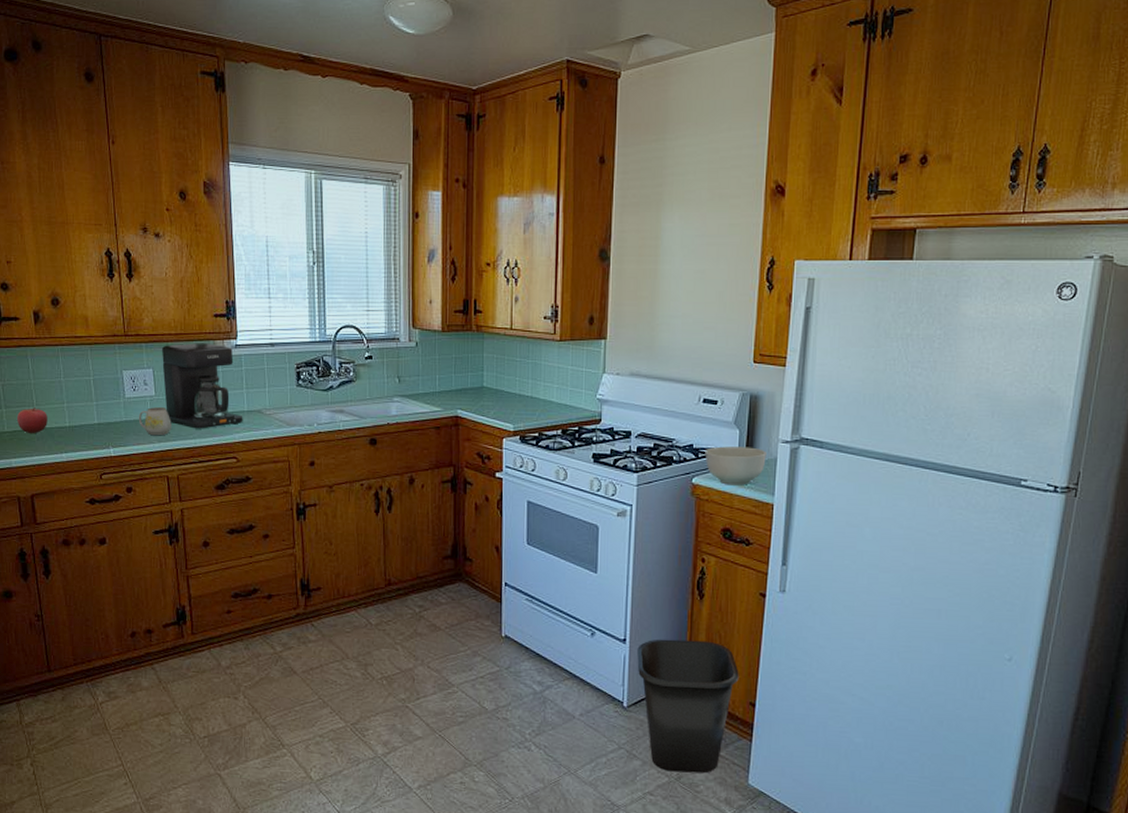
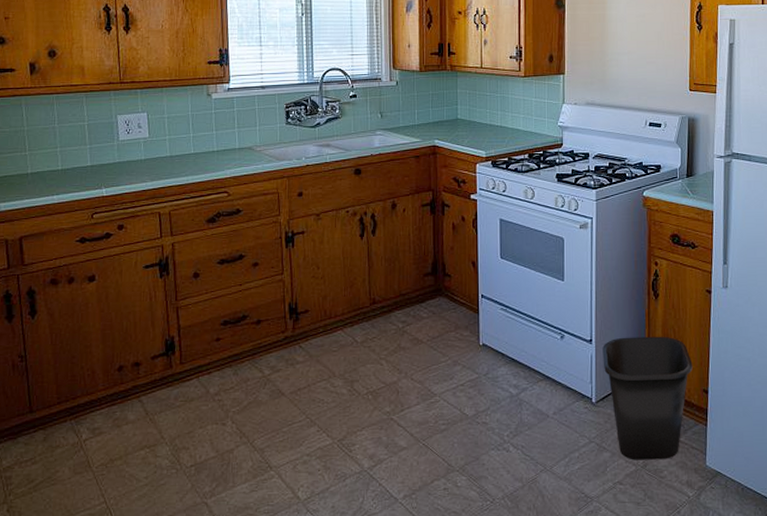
fruit: present [17,406,48,434] -> none [8,152,40,179]
mug: present [138,407,172,436] -> none [131,148,165,175]
coffee maker: present [162,343,243,429] -> none [156,87,235,167]
bowl: present [704,446,766,486] -> none [653,162,705,196]

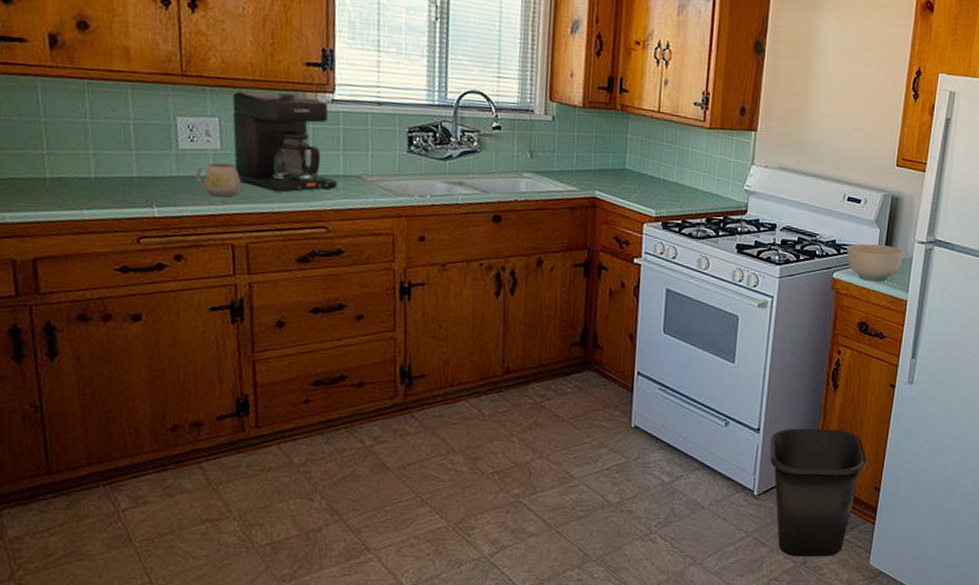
mug: none [131,148,165,175] -> present [195,162,242,197]
coffee maker: none [156,87,235,167] -> present [232,91,338,193]
bowl: none [653,162,705,196] -> present [846,243,904,282]

